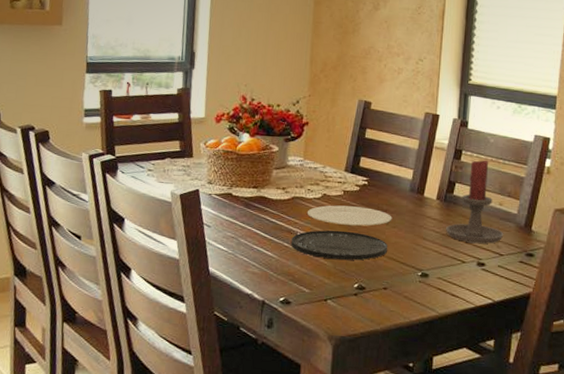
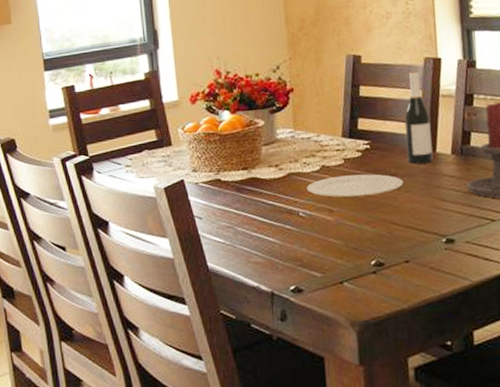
plate: present [291,230,388,261] -> none [293,203,404,237]
wine bottle: none [398,122,423,205] -> present [404,70,433,165]

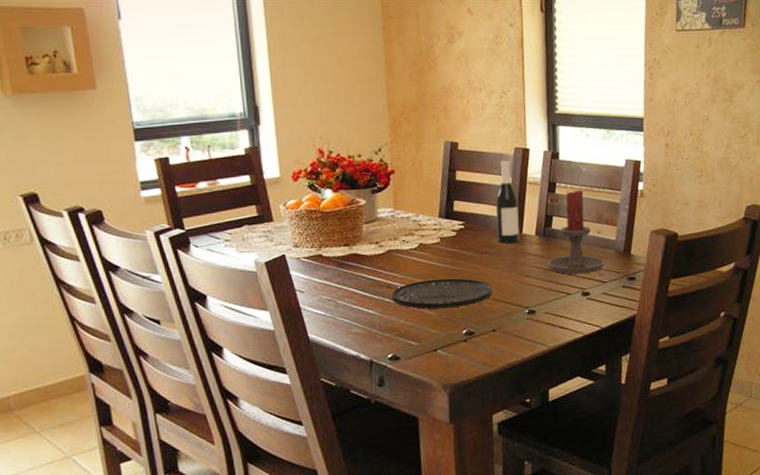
plate: none [293,203,404,237] -> present [392,278,493,309]
plate: present [306,174,404,197] -> none [404,252,493,273]

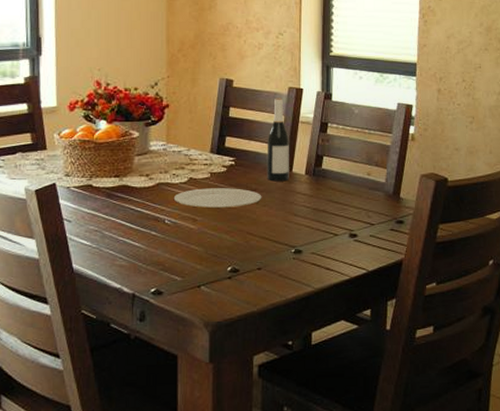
plate: present [392,278,493,309] -> none [159,214,260,245]
plate: none [404,252,493,273] -> present [173,188,262,208]
candle holder: present [548,189,605,274] -> none [317,131,374,215]

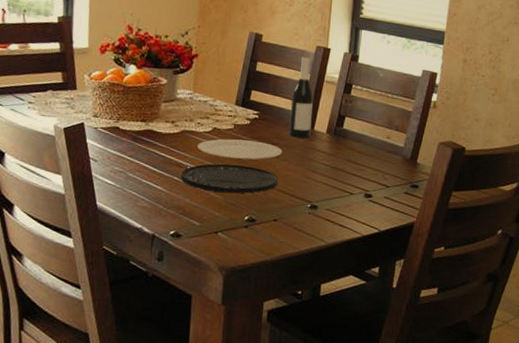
plate: none [159,214,260,245] -> present [181,163,279,194]

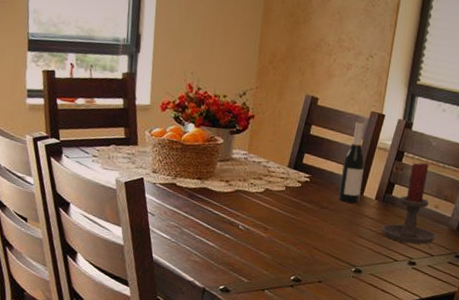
plate: present [181,163,279,194] -> none [232,223,326,254]
plate: present [197,138,283,160] -> none [249,200,331,222]
candle holder: none [335,94,391,176] -> present [382,162,437,244]

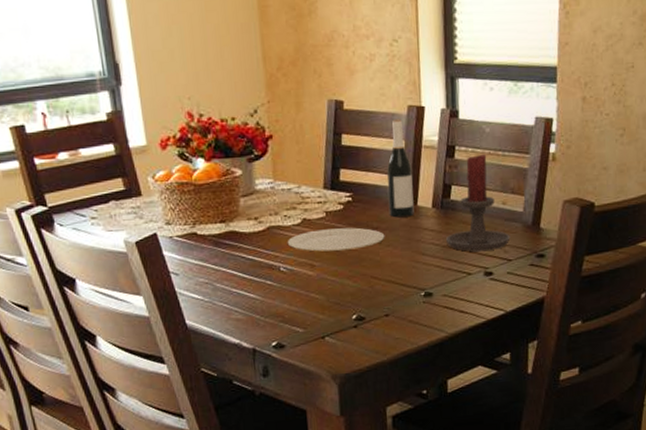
plate: none [249,200,331,222] -> present [287,227,385,252]

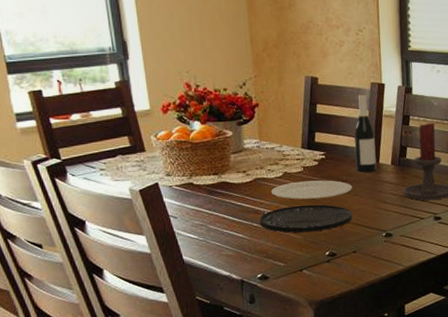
plate: none [274,257,385,292] -> present [260,204,353,233]

